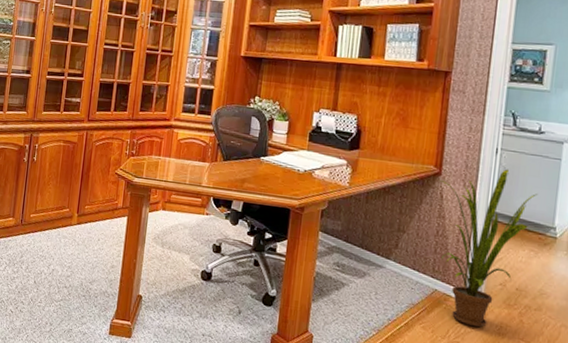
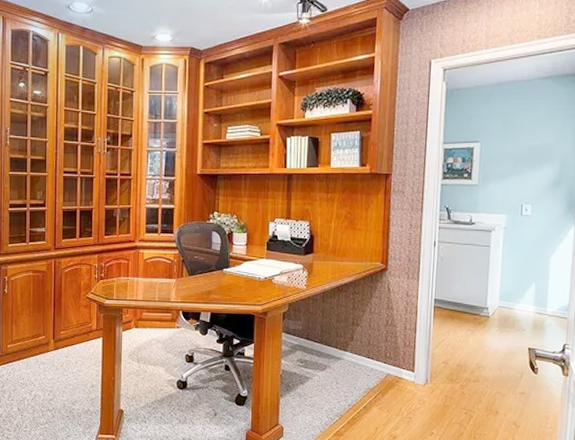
house plant: present [439,169,538,327] -> none [386,259,472,403]

